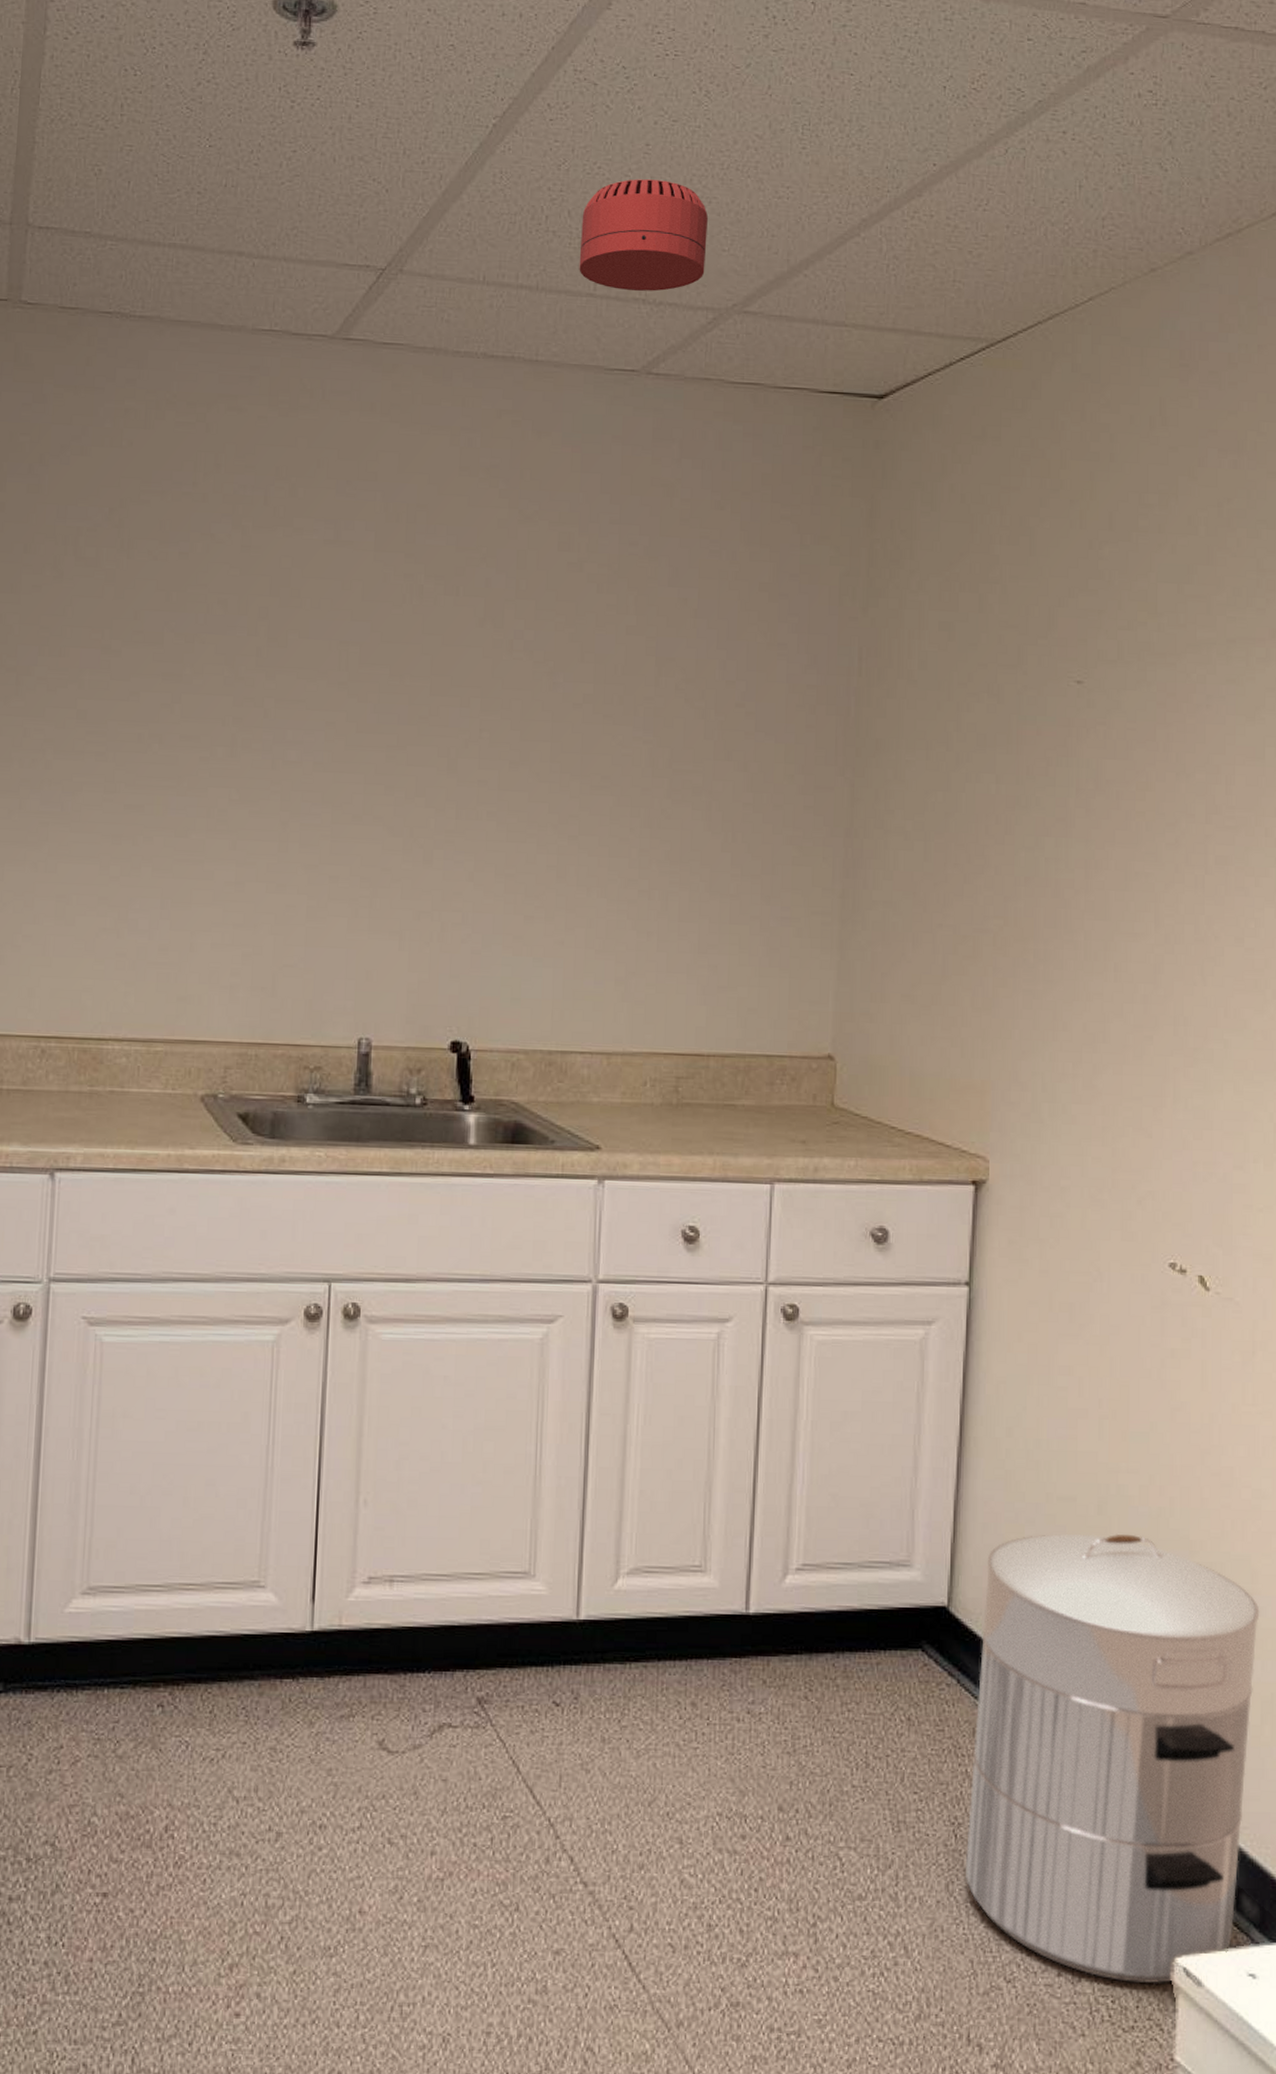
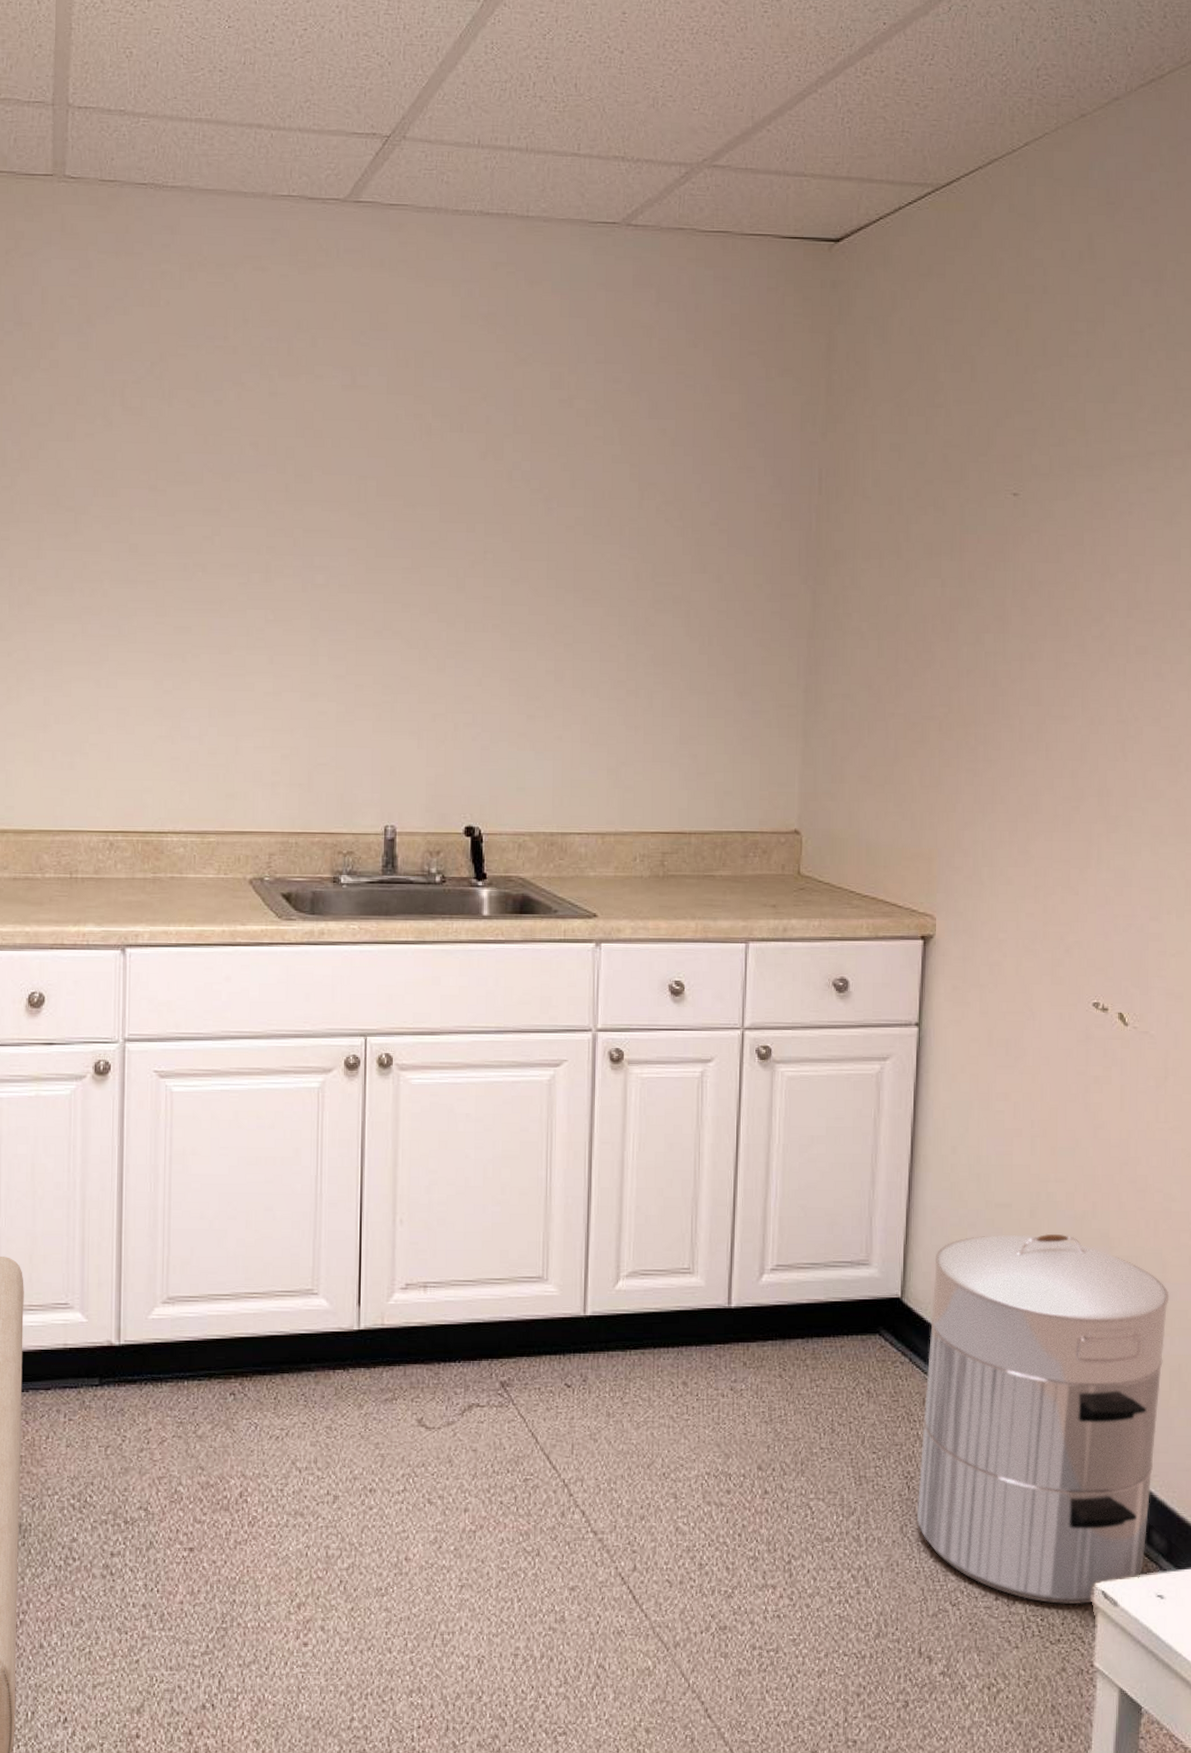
smoke detector: present [579,179,708,292] -> none [564,45,679,149]

